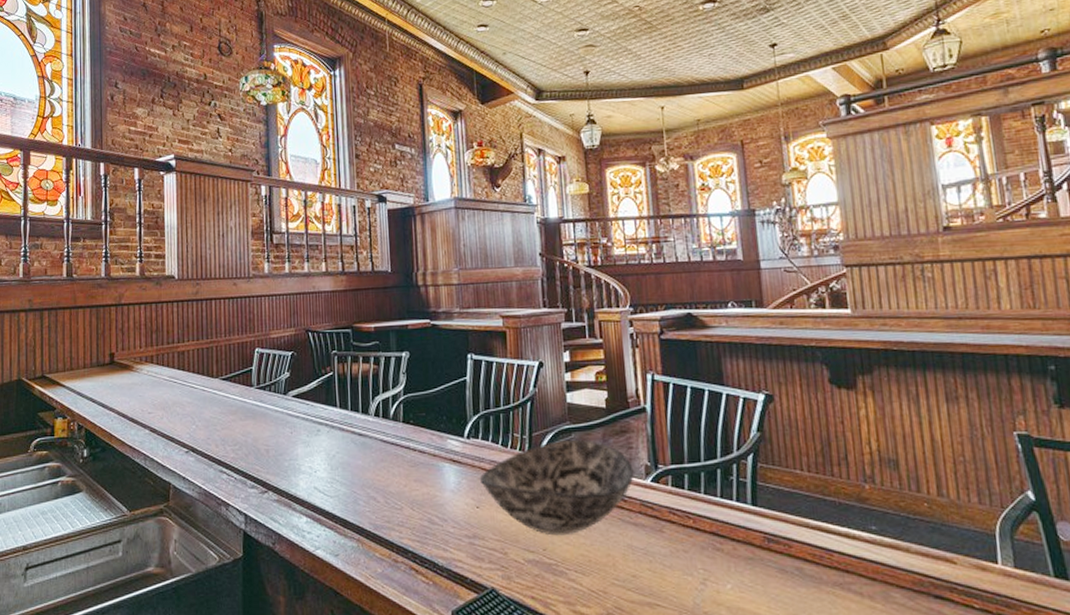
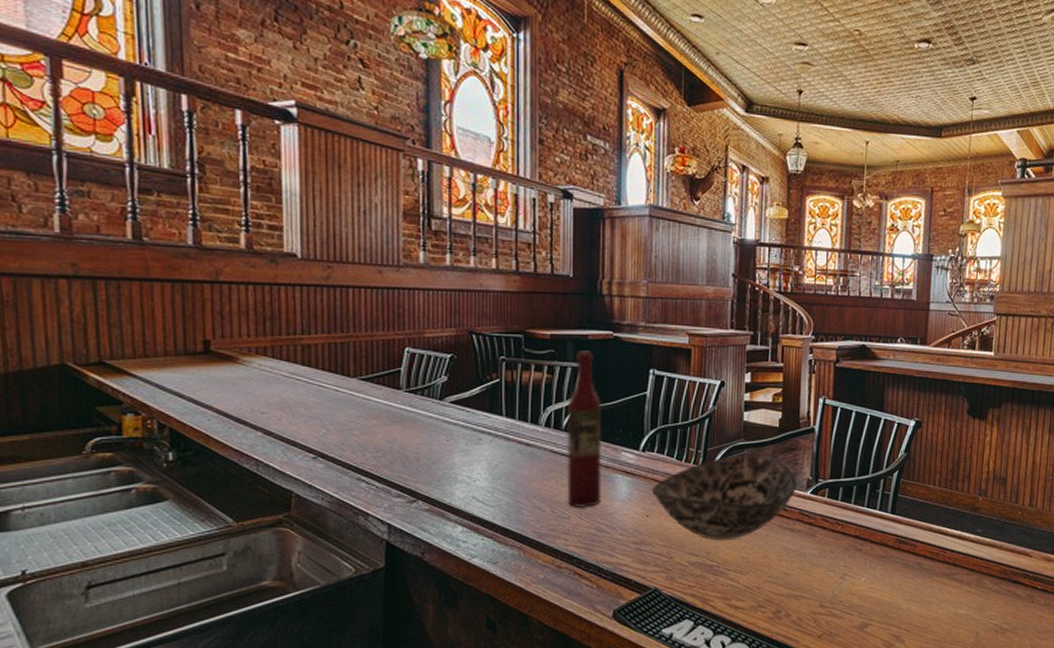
wine bottle: none [393,340,431,499] -> present [567,351,602,509]

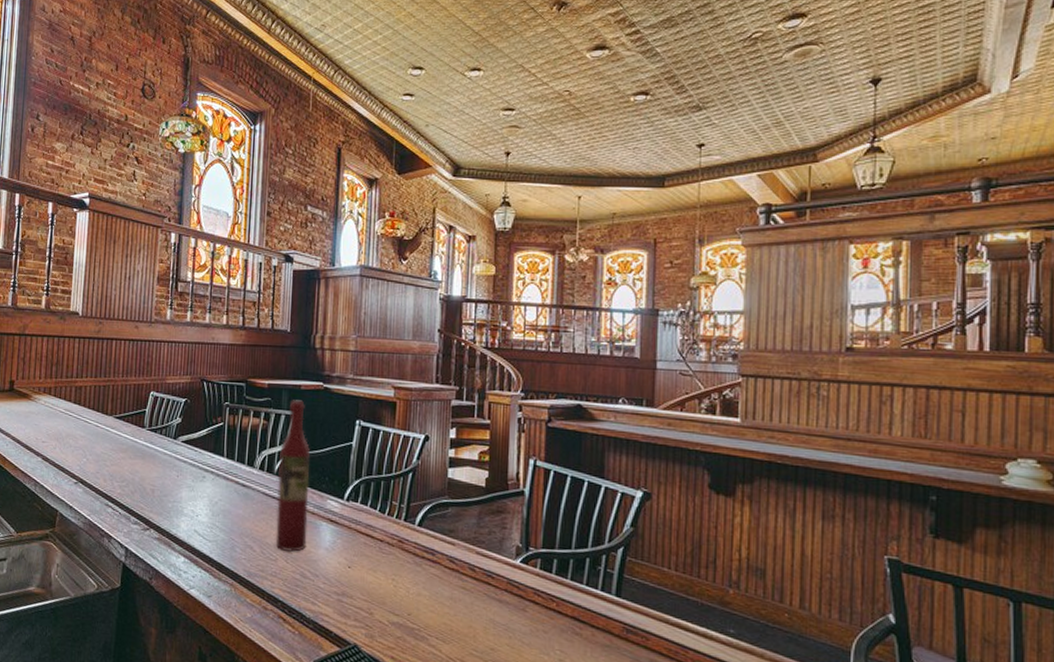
bowl: present [651,455,797,541] -> none [354,512,505,604]

